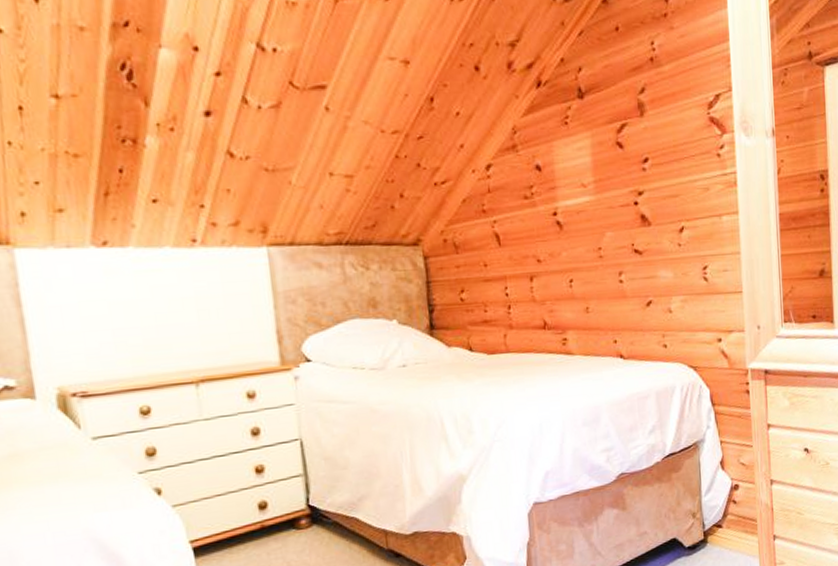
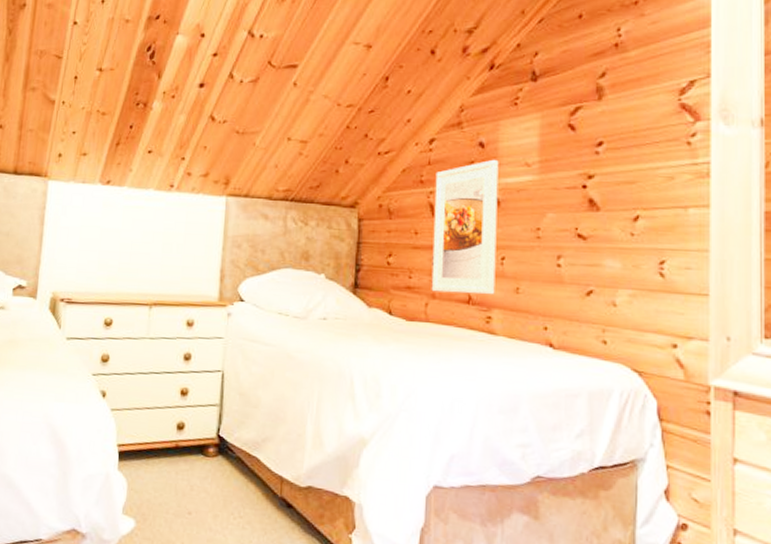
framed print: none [497,182,567,322] -> present [431,159,499,295]

